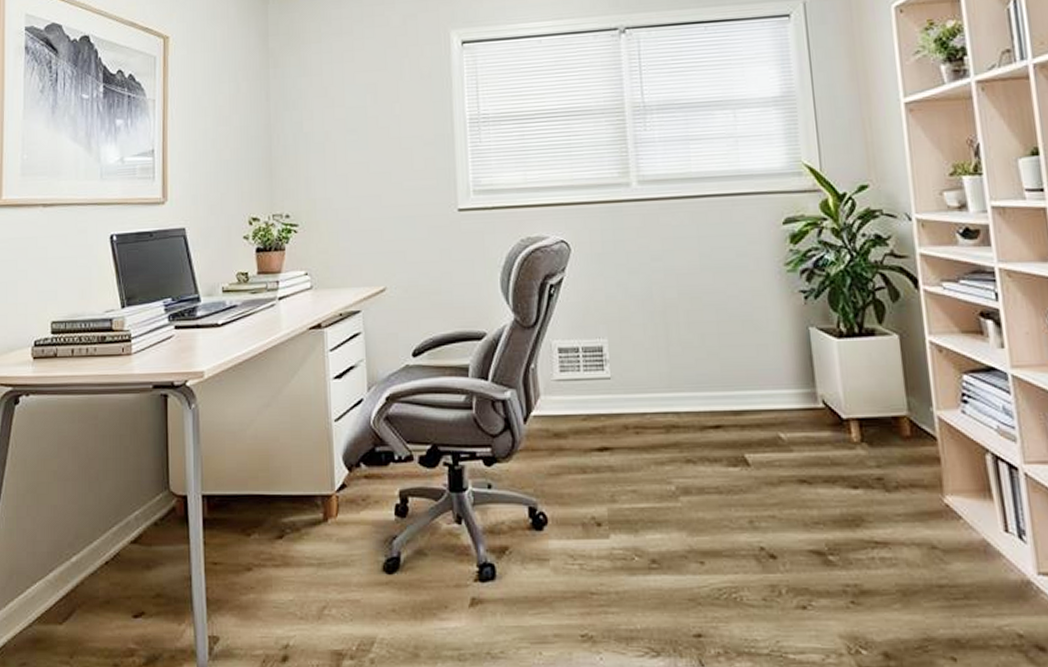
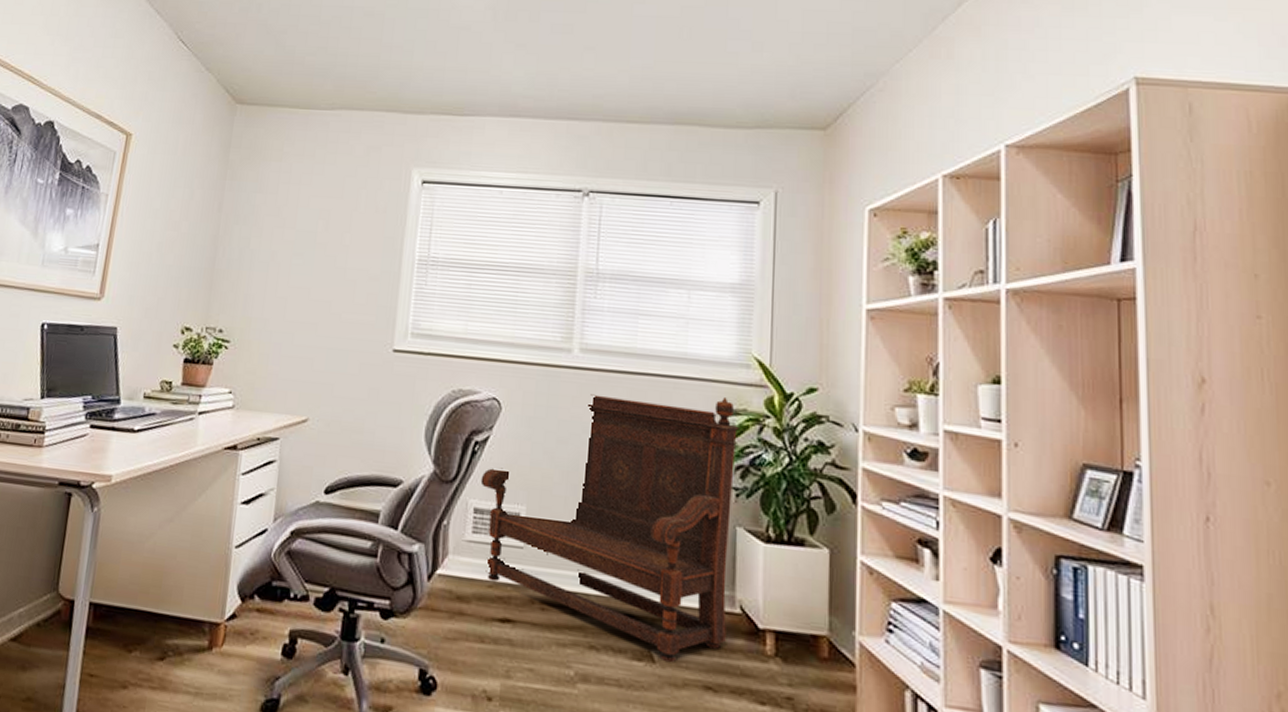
bench: none [560,207,813,464] -> present [480,394,739,663]

